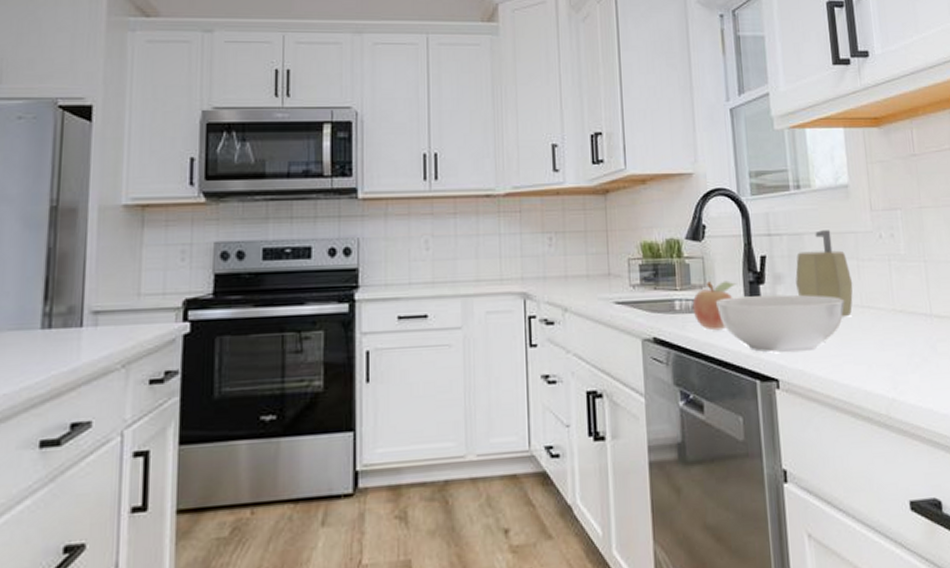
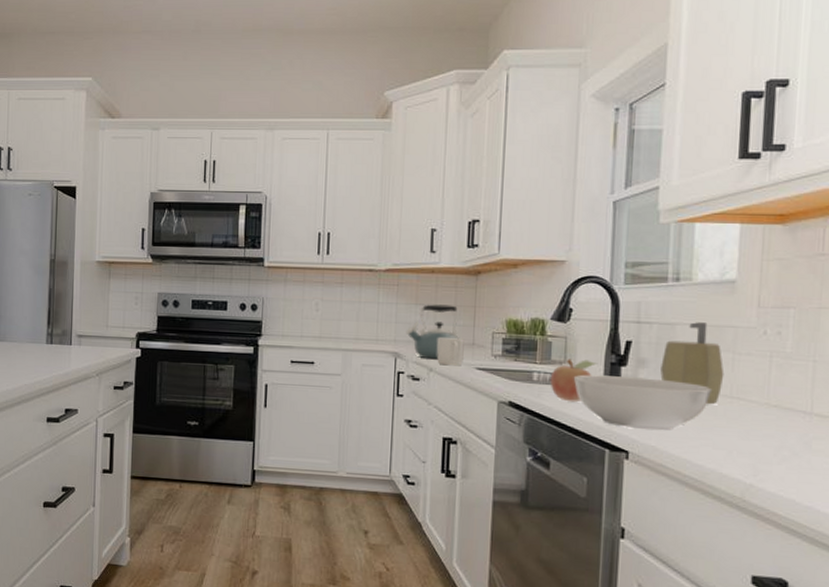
kettle: none [534,231,595,296] -> present [406,304,460,359]
mug: none [569,269,600,303] -> present [436,337,464,366]

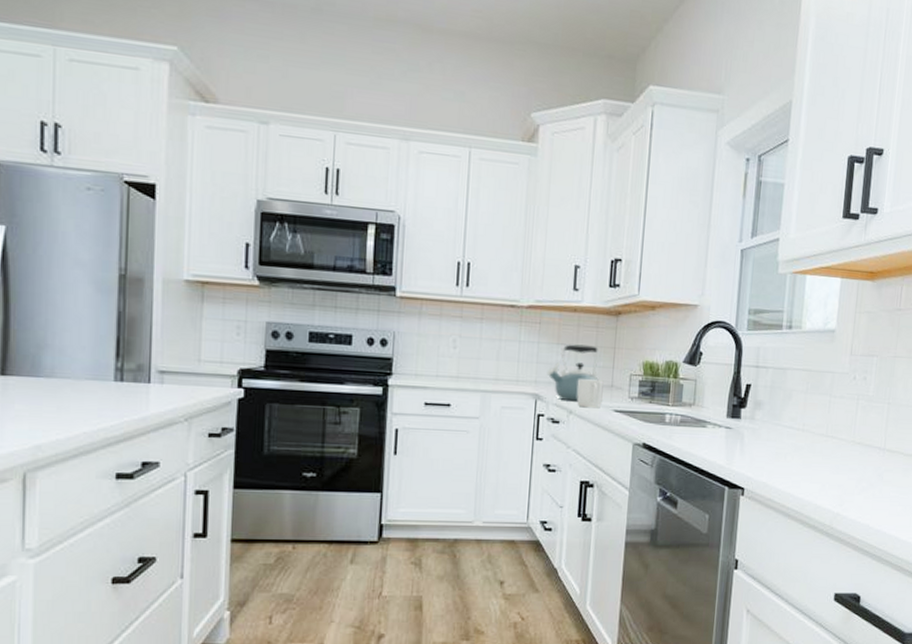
fruit: present [550,359,597,403] -> none [680,401,722,443]
bowl: present [573,375,713,431] -> none [700,416,813,468]
soap dispenser: present [660,322,725,405] -> none [773,367,823,443]

